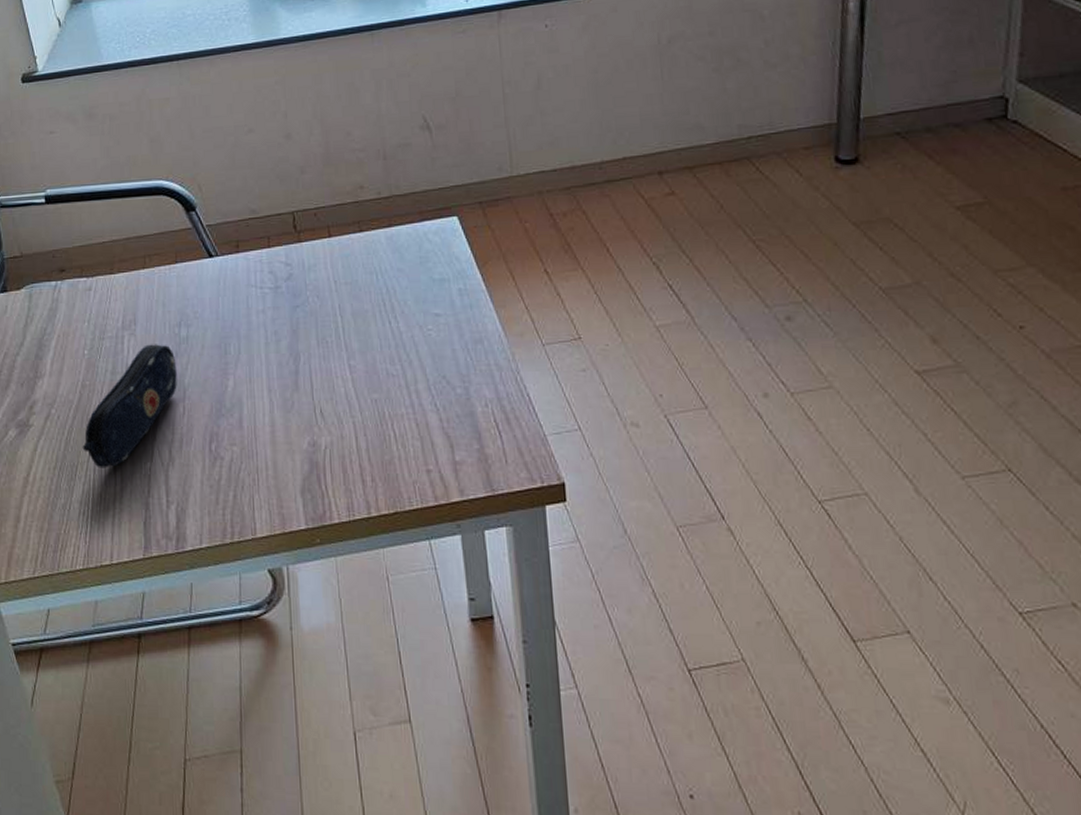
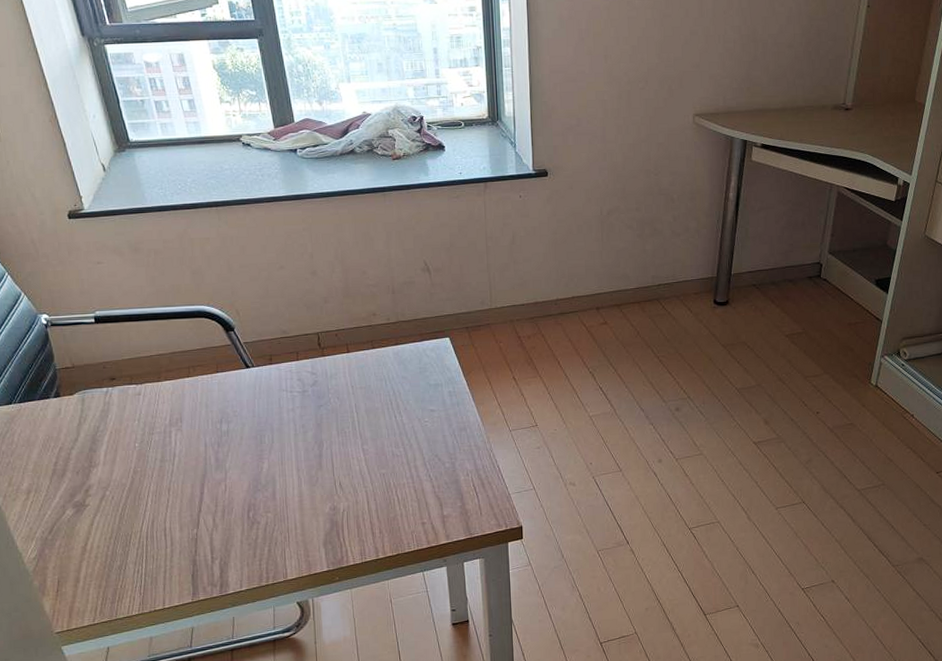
pencil case: present [82,344,177,468] -> none [135,437,219,536]

